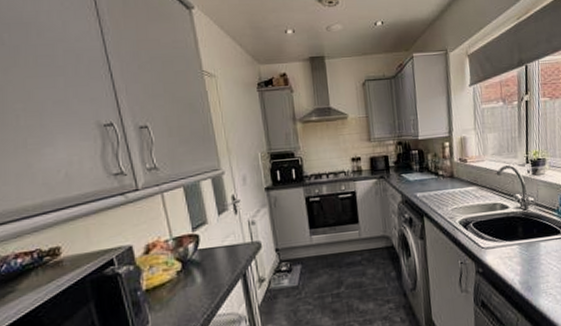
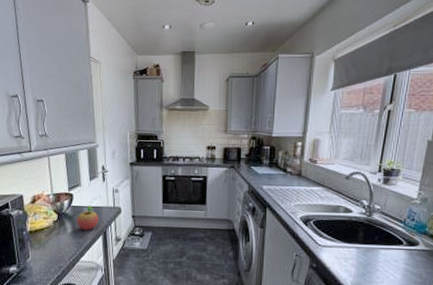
fruit: none [206,245,235,276] -> present [76,205,99,230]

